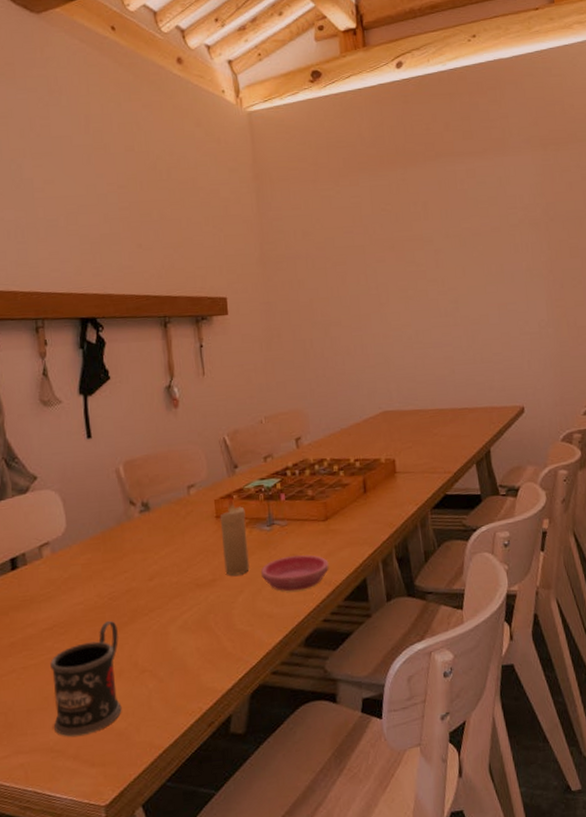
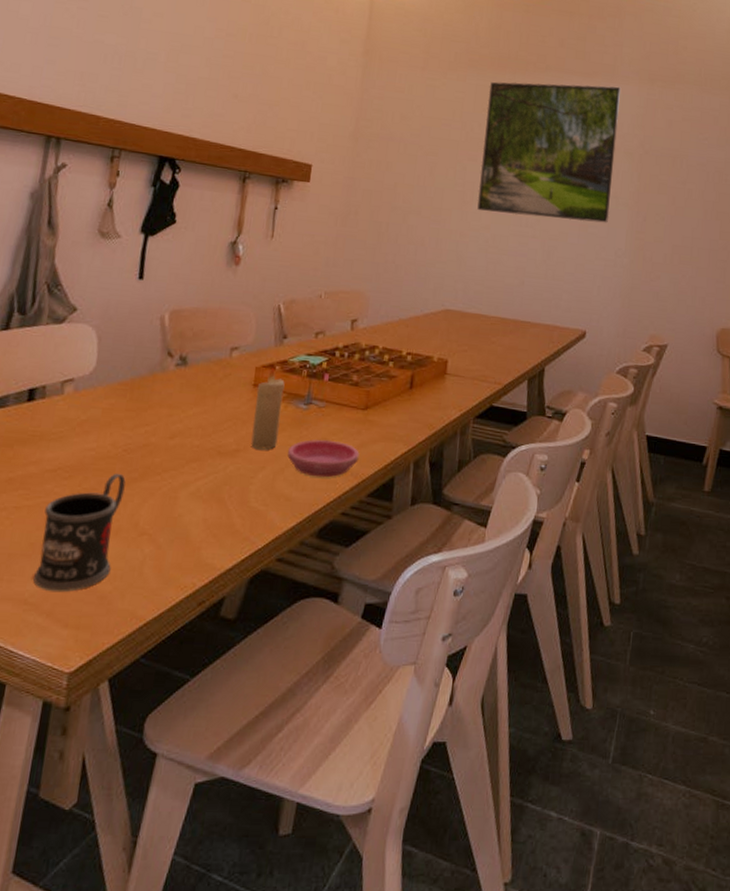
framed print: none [383,159,526,310] -> present [477,81,621,223]

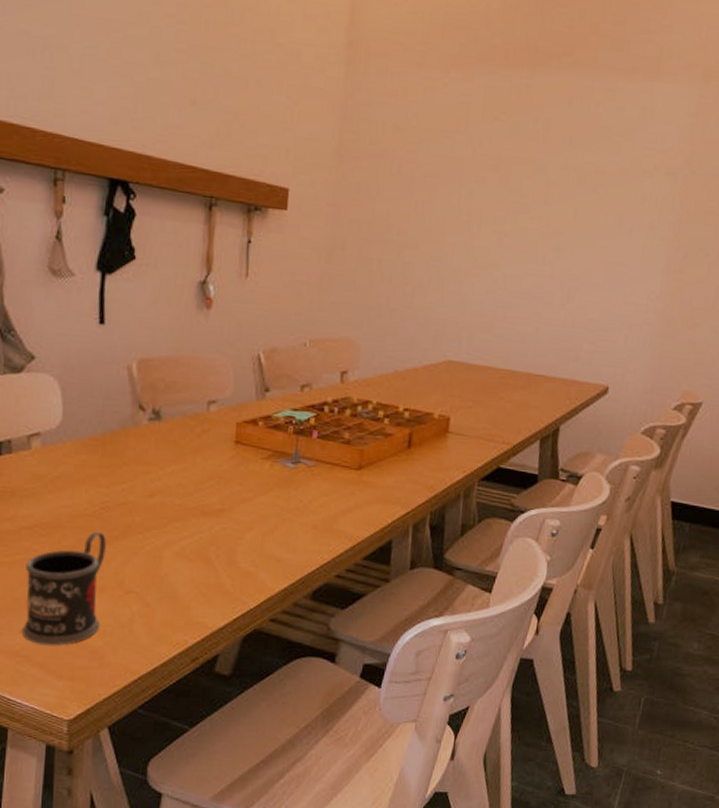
candle: present [251,367,285,450] -> none [236,423,270,510]
saucer: present [288,440,360,478] -> none [276,500,354,540]
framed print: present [477,81,621,223] -> none [485,81,666,261]

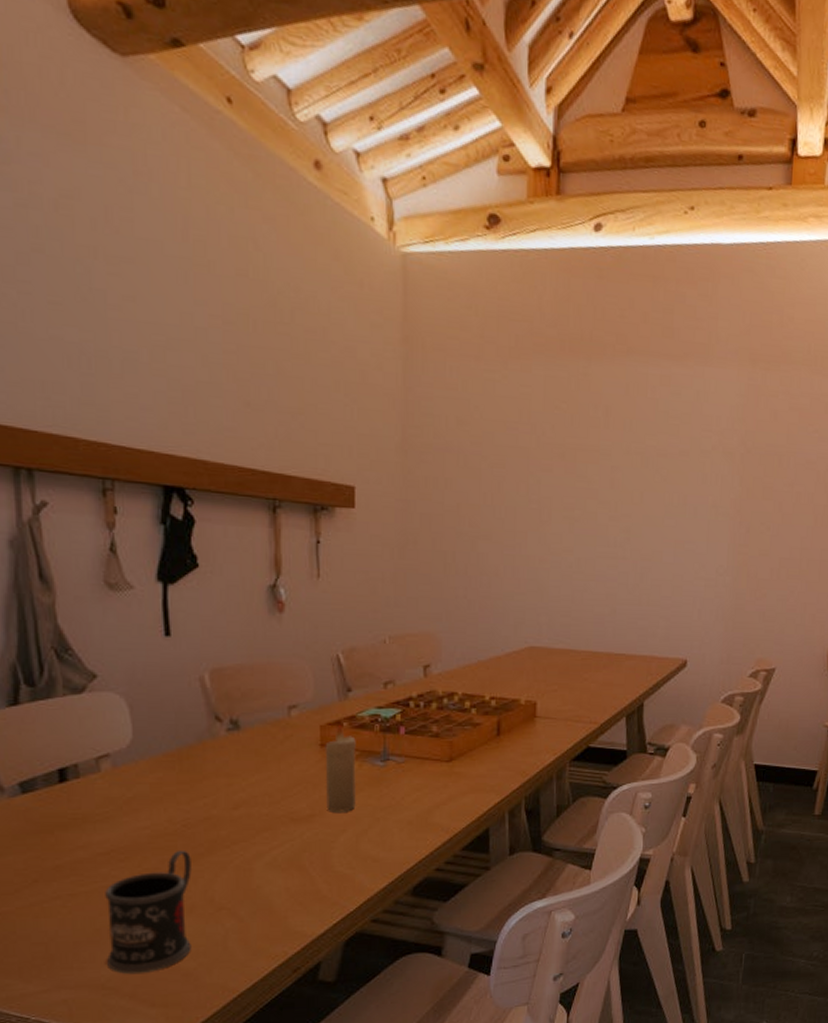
candle: none [236,423,270,510] -> present [325,724,356,812]

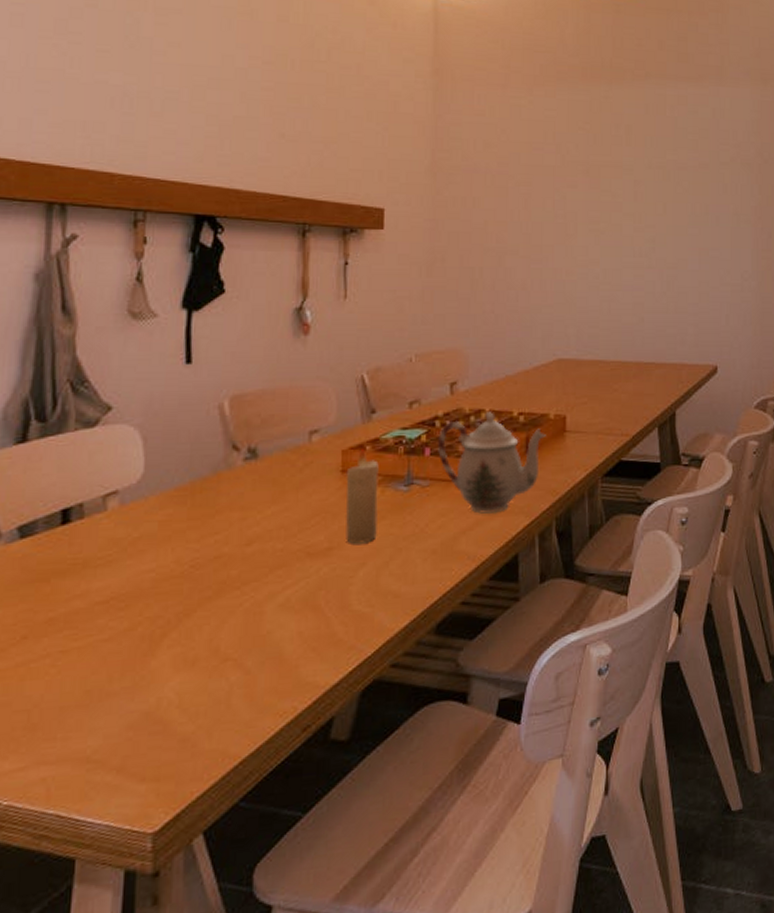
mug: present [105,850,192,974] -> none [95,594,197,742]
teapot: none [411,695,517,791] -> present [437,412,546,515]

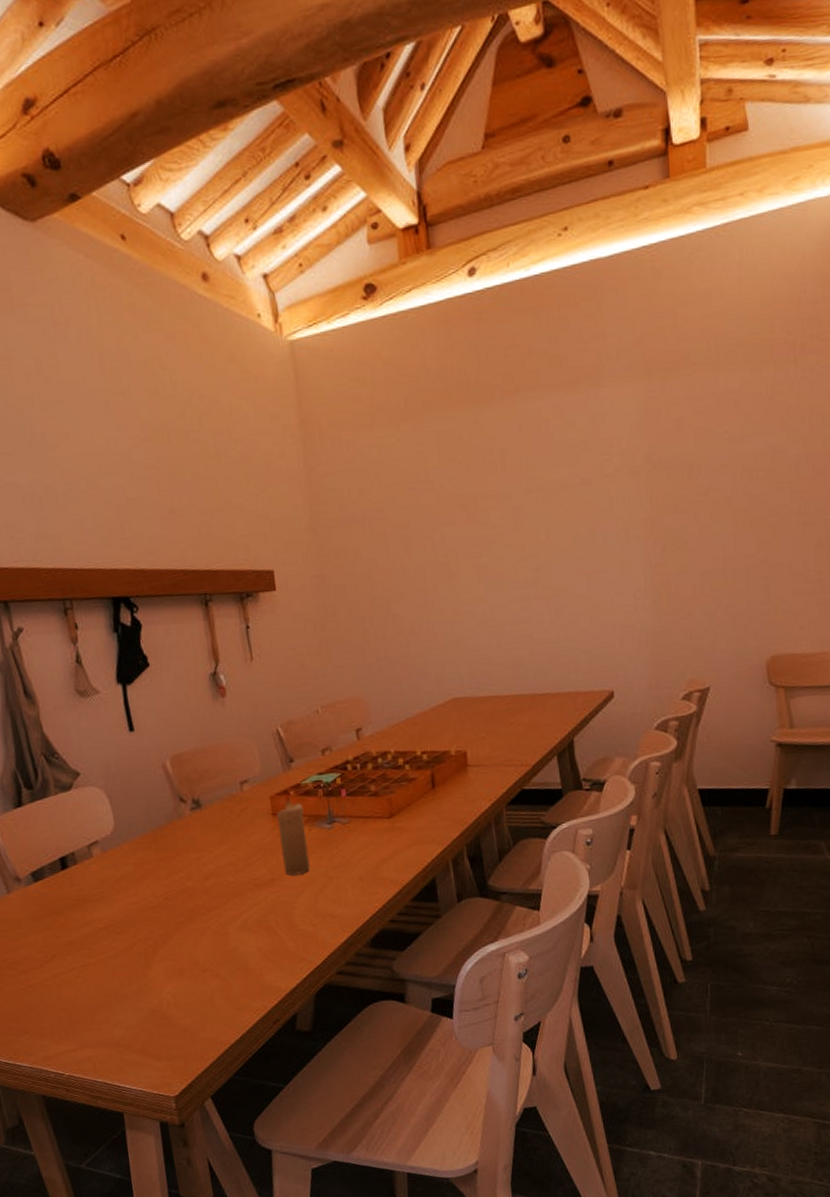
teapot: present [437,412,546,515] -> none [350,753,450,845]

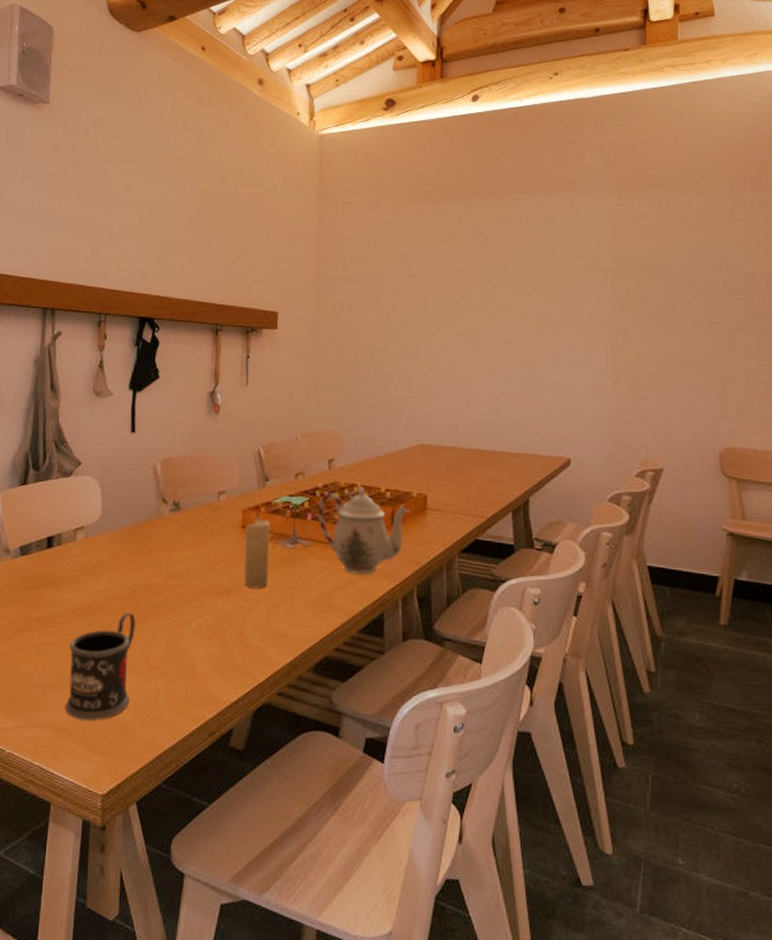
mug: none [109,920,185,1032] -> present [65,612,136,720]
teapot: none [350,753,450,845] -> present [317,487,409,576]

